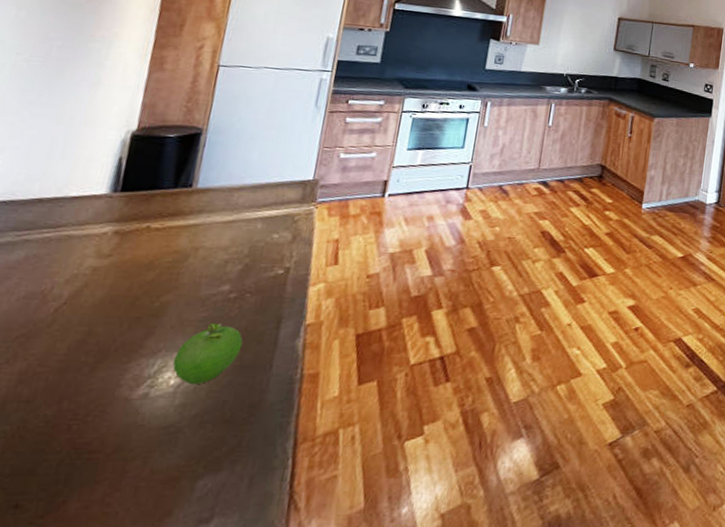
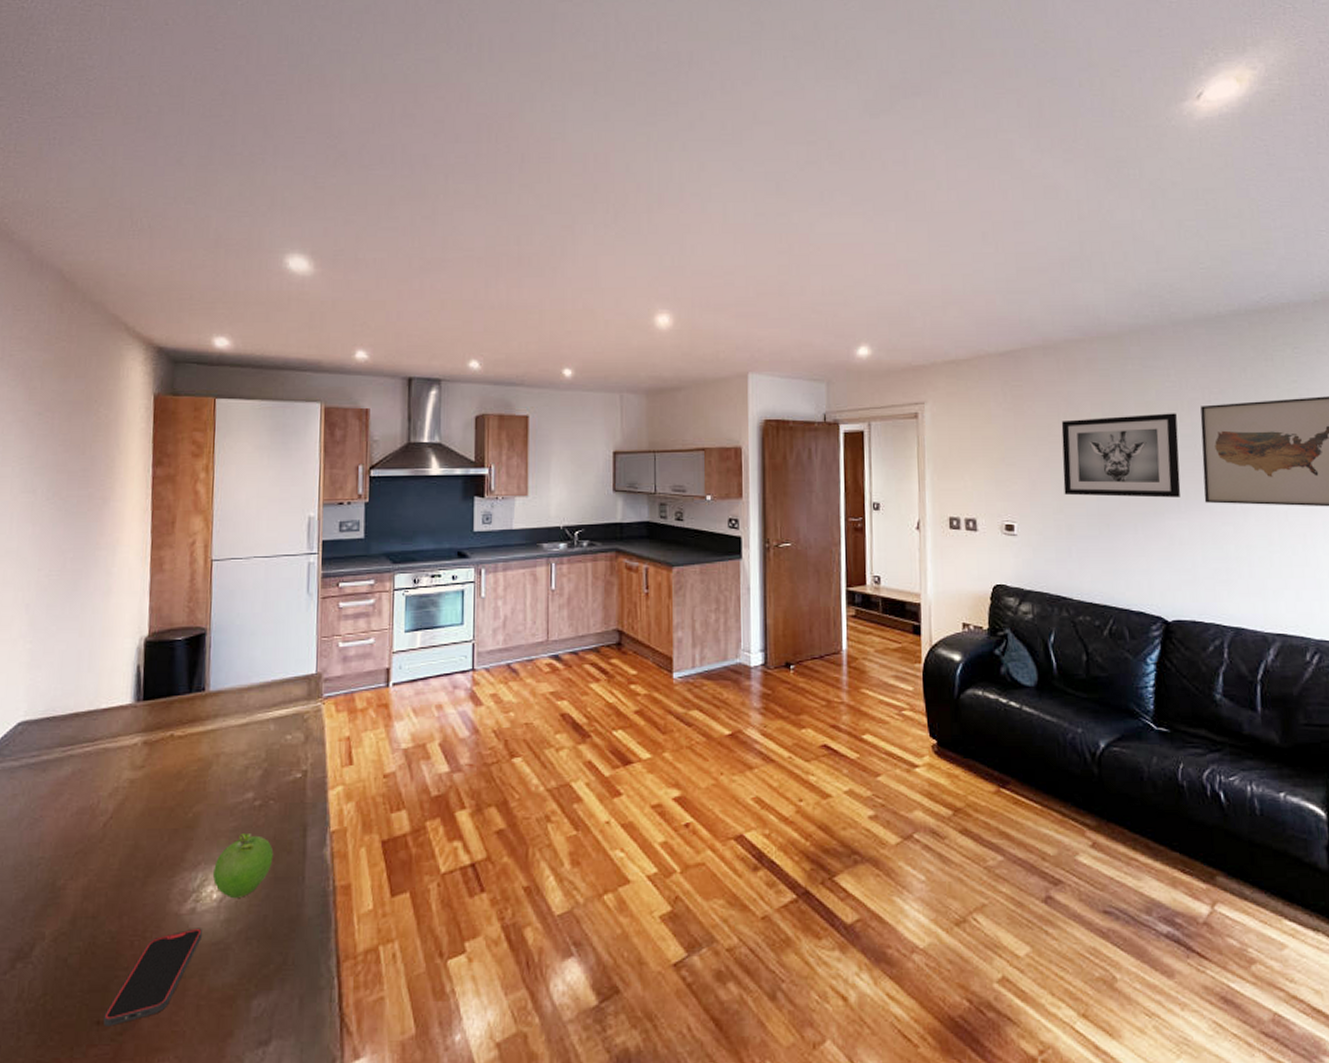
smartphone: none [22,412,153,510] -> present [104,928,202,1026]

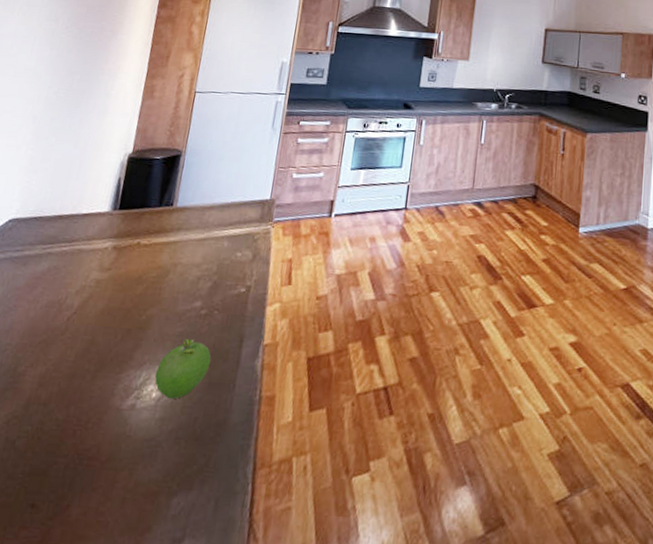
smartphone: present [104,928,202,1026] -> none [37,423,138,511]

